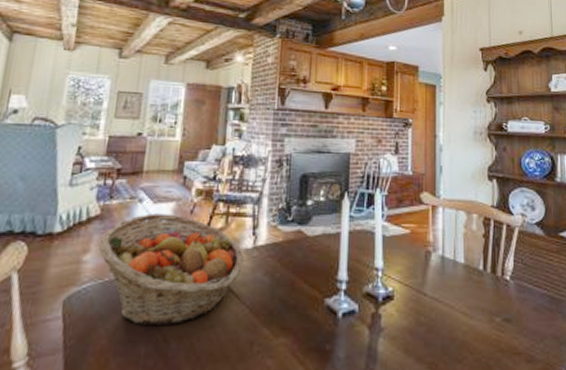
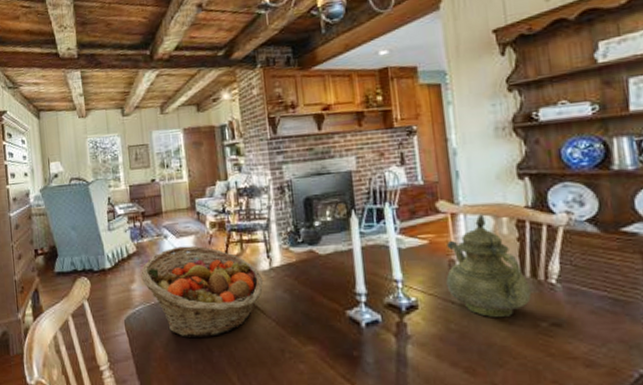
teapot: none [421,209,491,310] -> present [446,214,532,317]

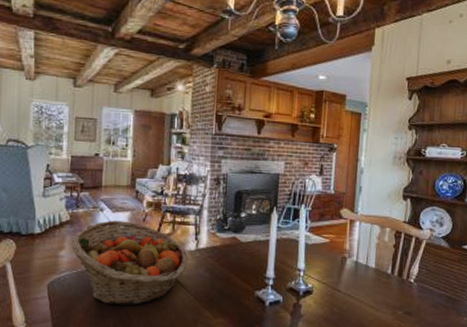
teapot: present [446,214,532,317] -> none [336,223,396,305]

